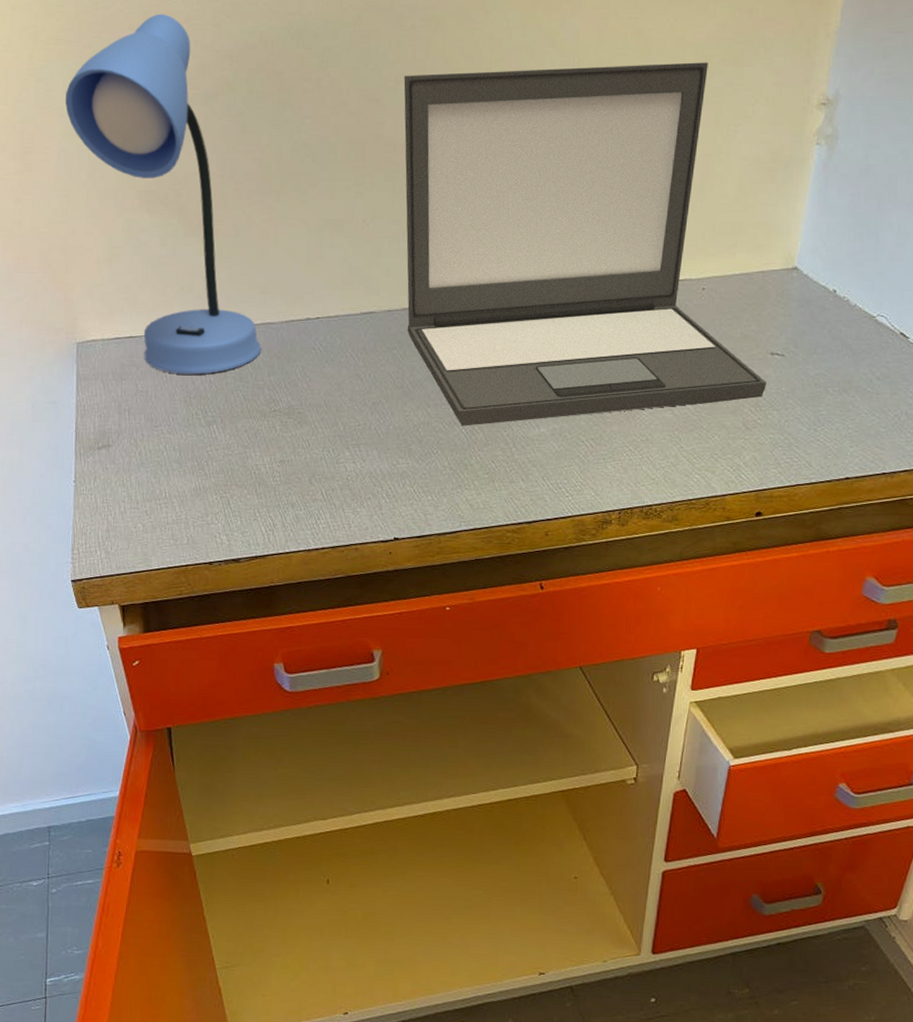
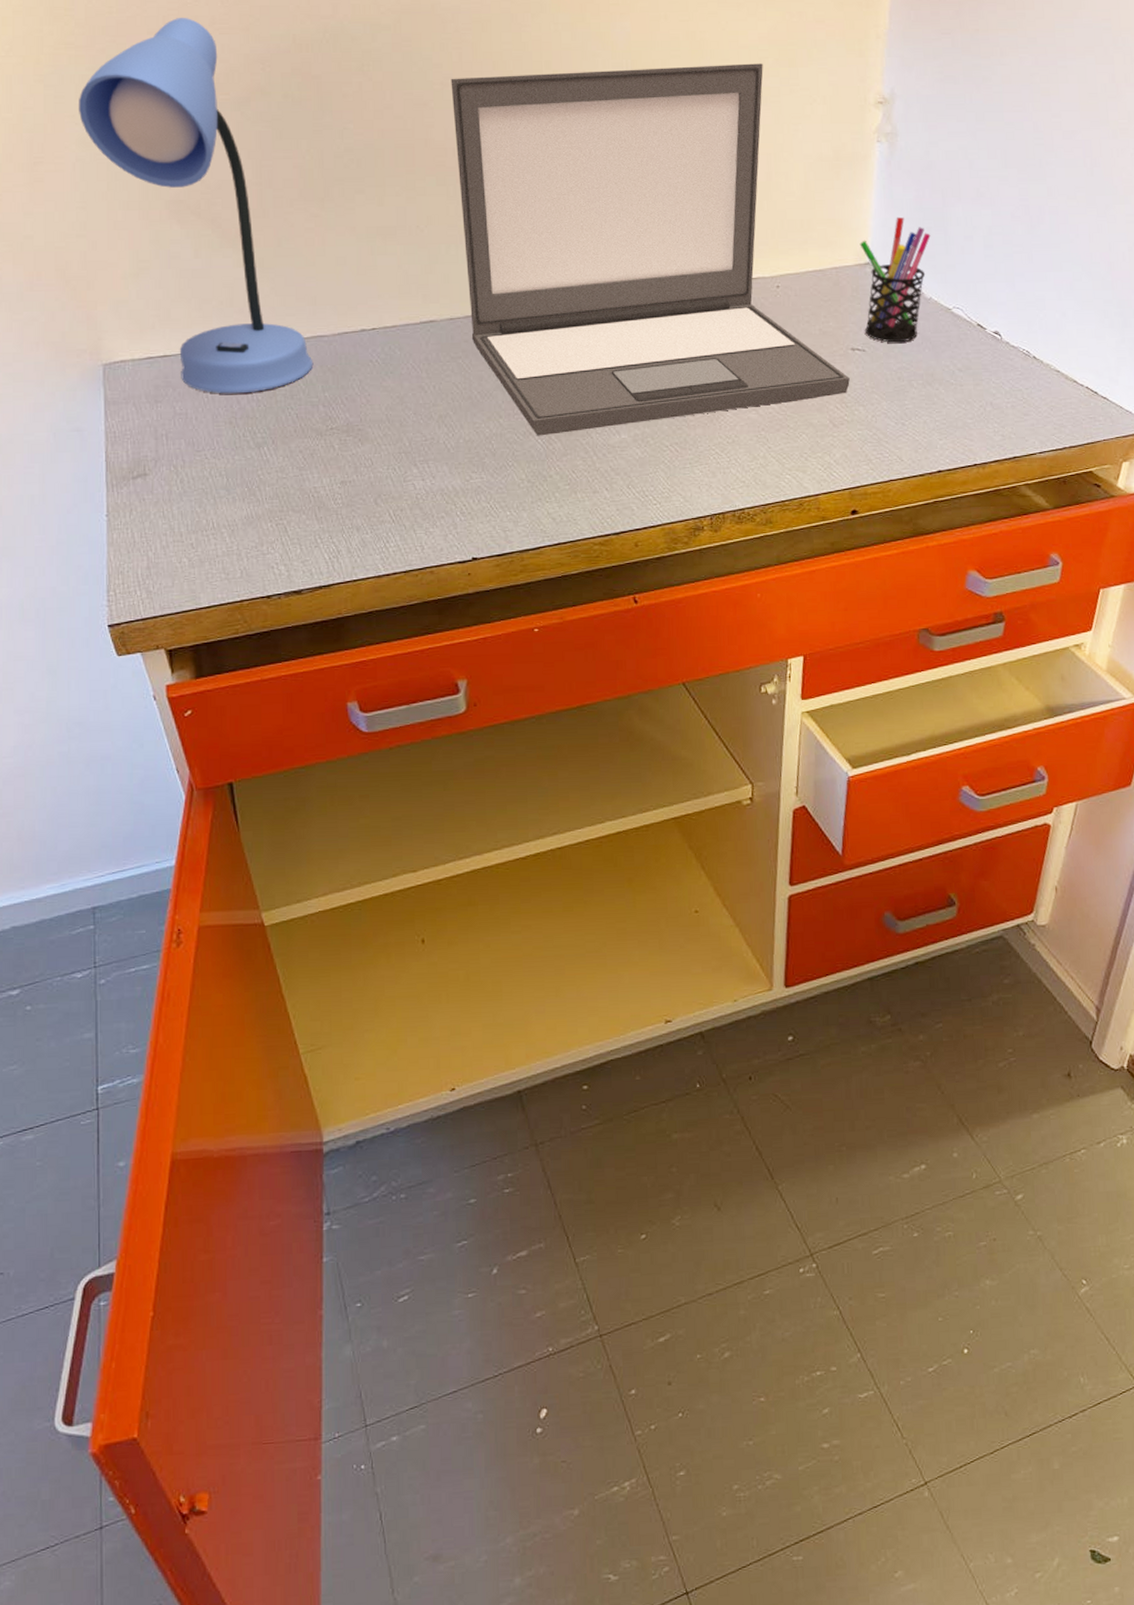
pen holder: none [785,221,862,349] -> present [859,216,931,343]

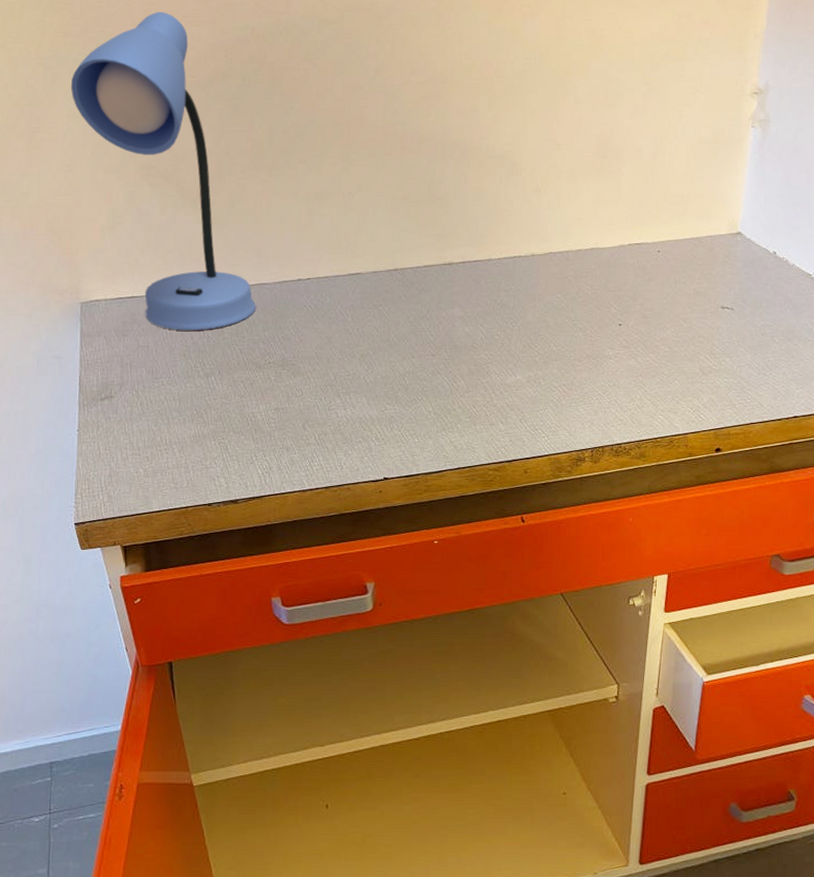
laptop: present [451,63,850,436] -> none [383,57,719,375]
pen holder: present [859,216,931,343] -> none [732,193,796,303]

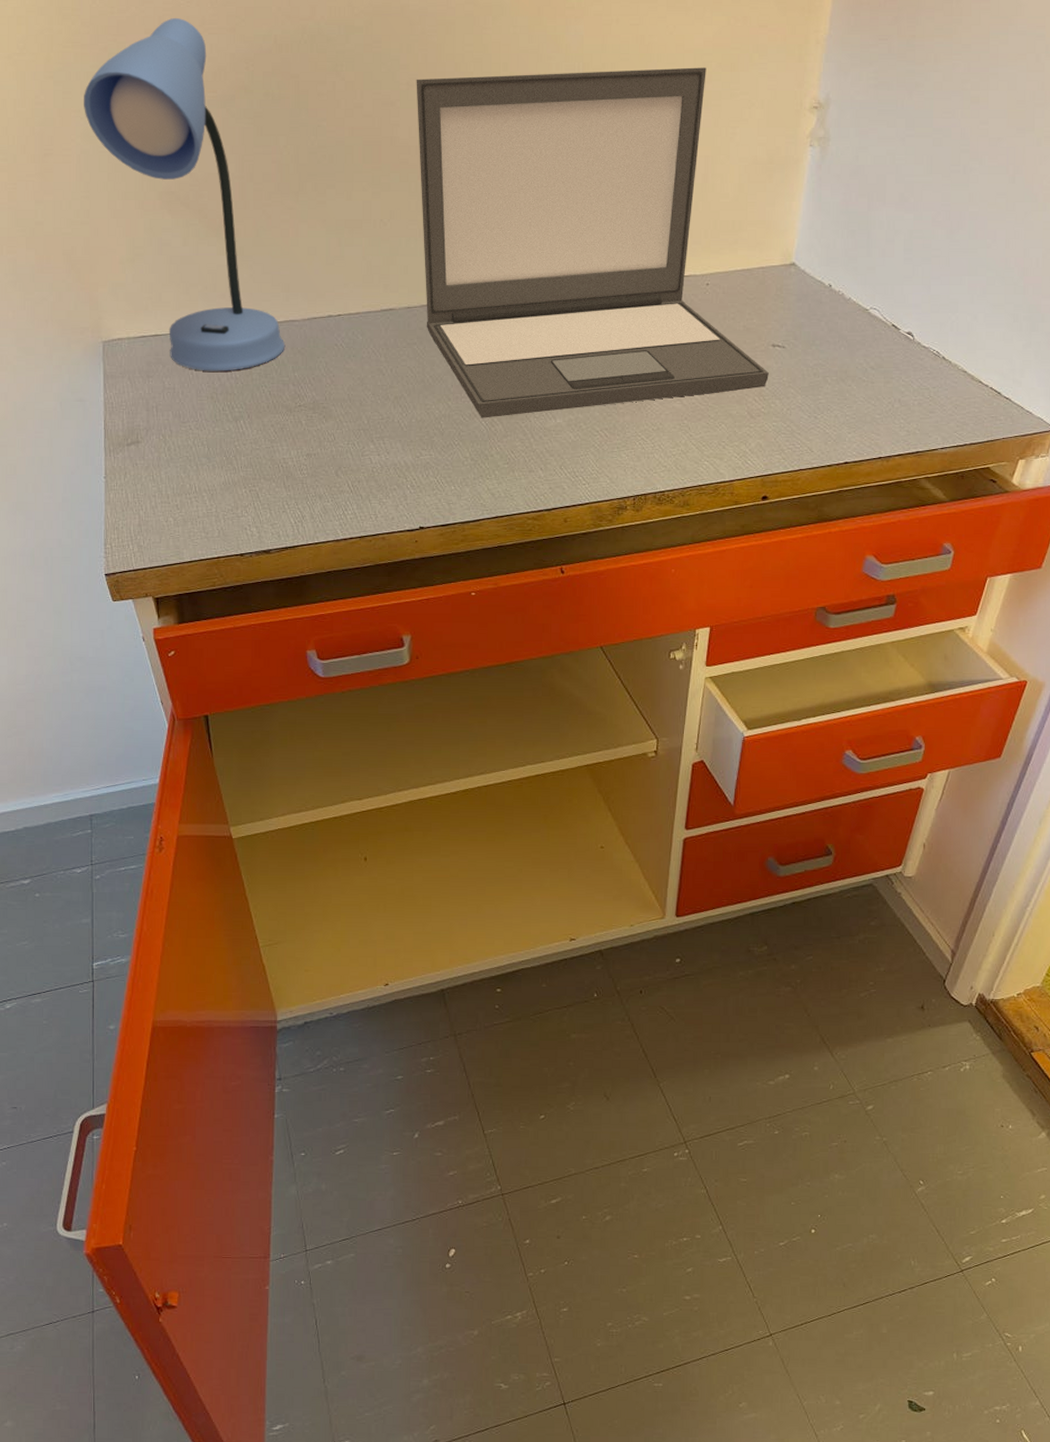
laptop: none [383,57,719,375] -> present [416,67,769,418]

